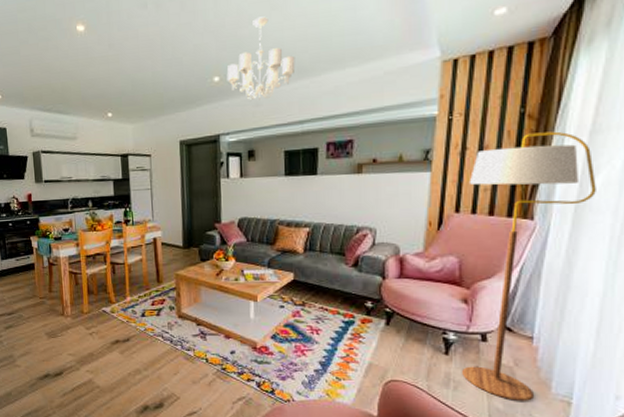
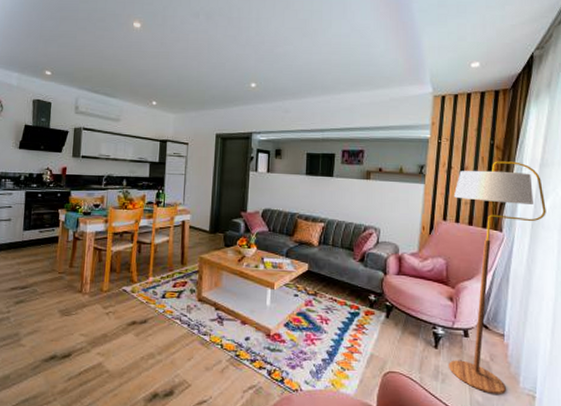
chandelier: present [226,16,296,100] -> none [262,40,320,108]

